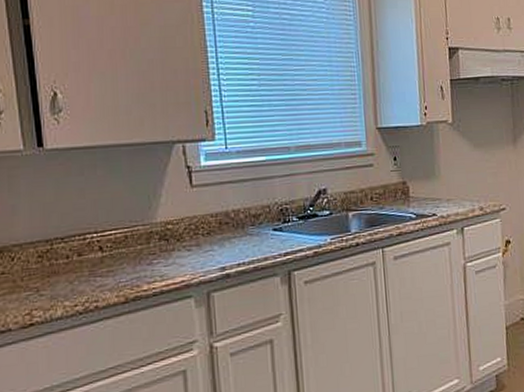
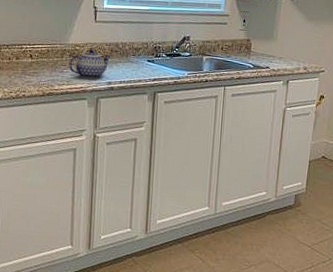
teapot: none [160,225,221,268] -> present [69,49,112,79]

